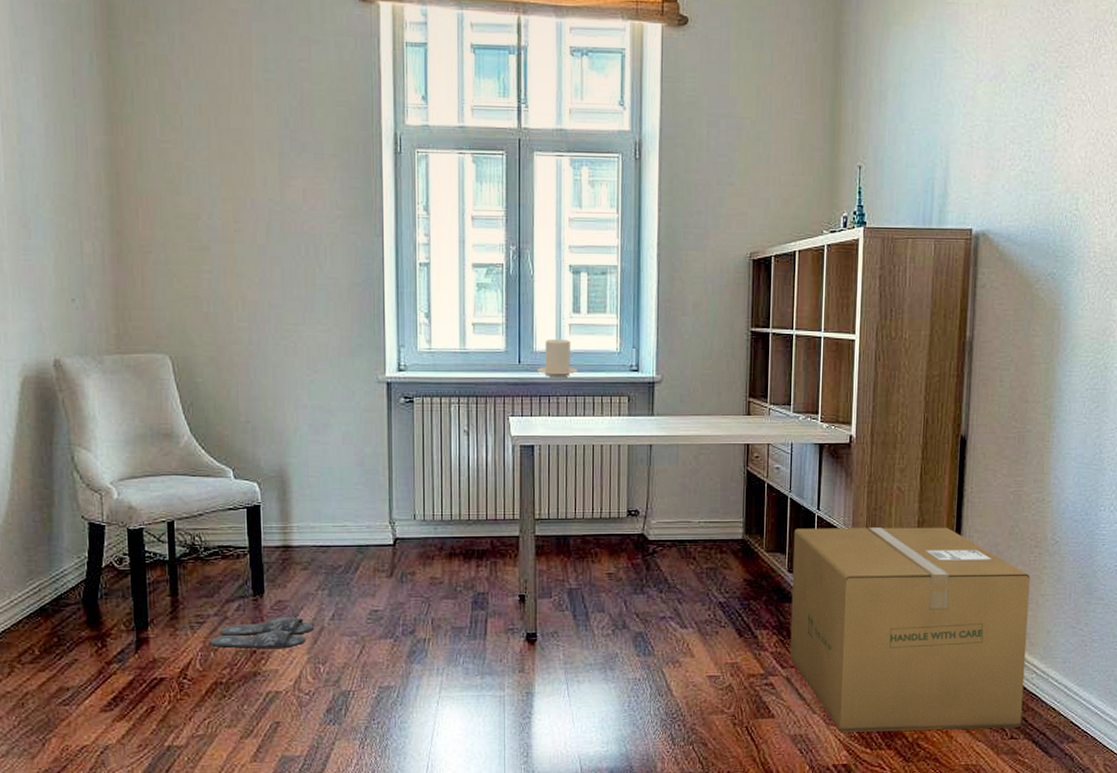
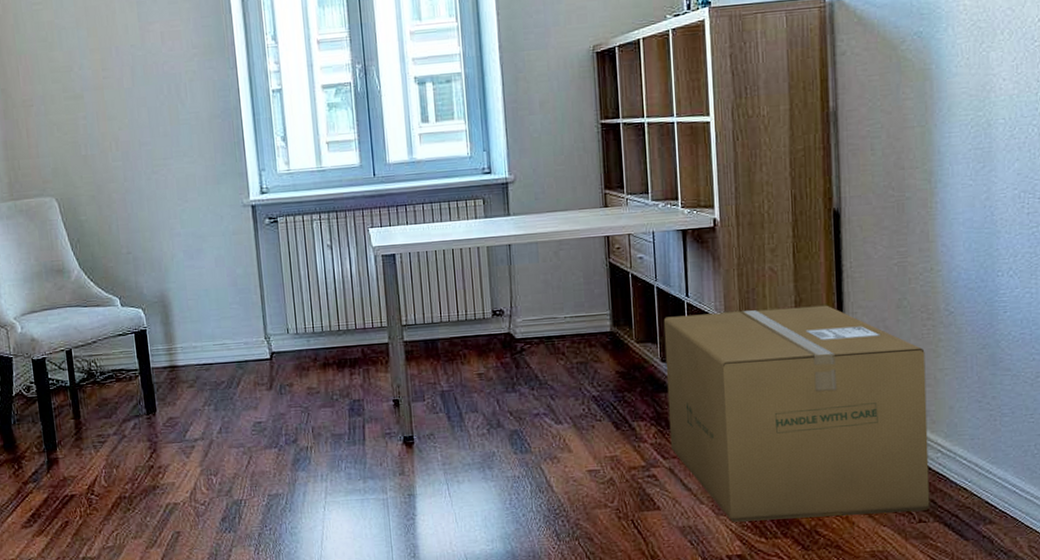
slippers: present [210,616,314,649] -> none [112,432,204,464]
candle: present [536,338,578,376] -> none [391,149,432,186]

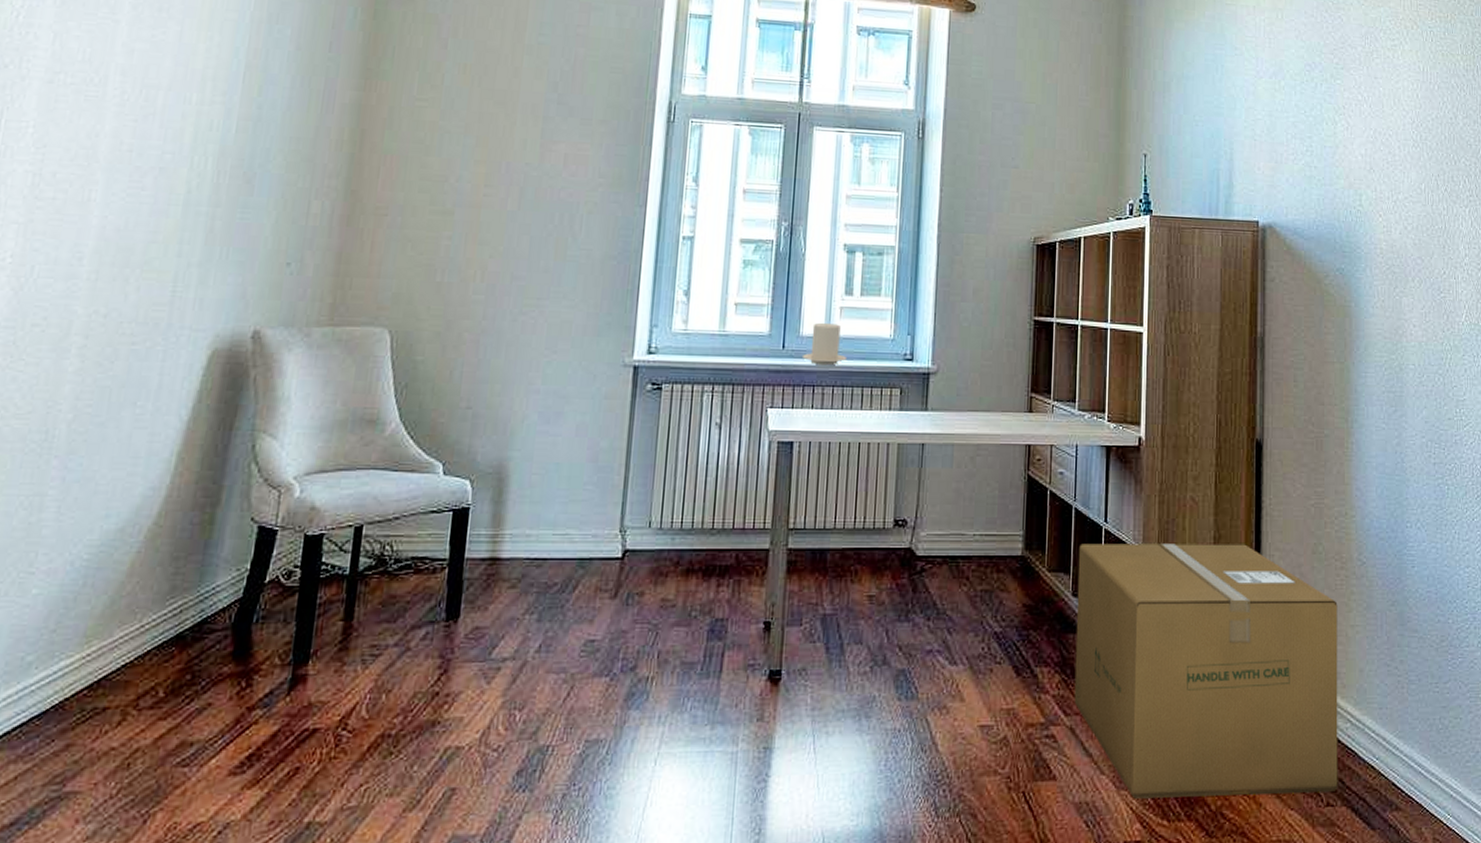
candle: none [391,149,432,186] -> present [801,322,848,365]

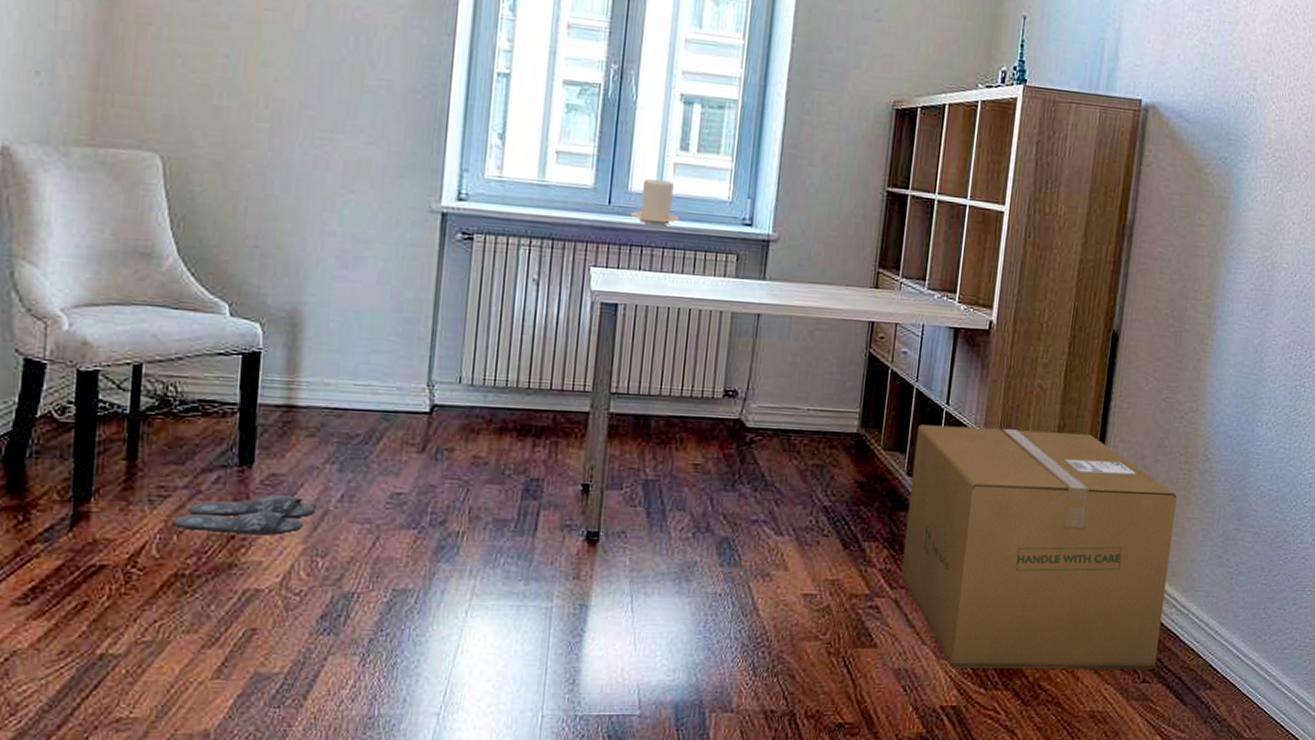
slippers: none [383,647,515,691] -> present [173,494,315,535]

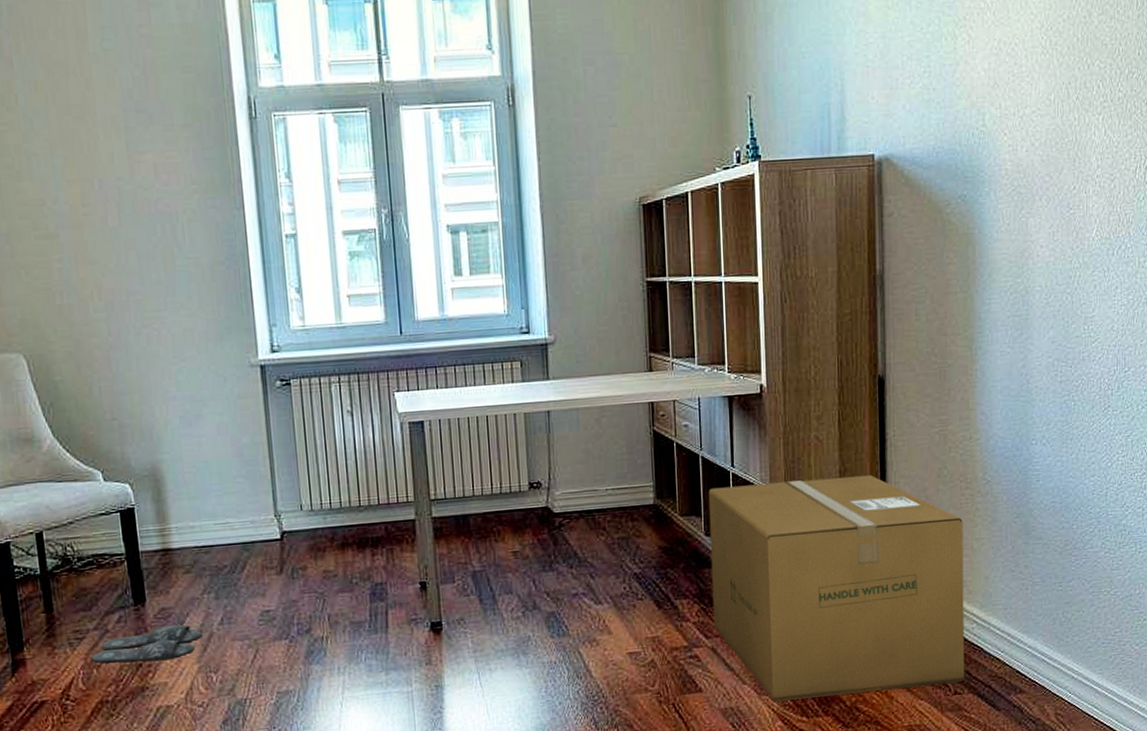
candle: present [629,178,680,225] -> none [420,304,465,346]

